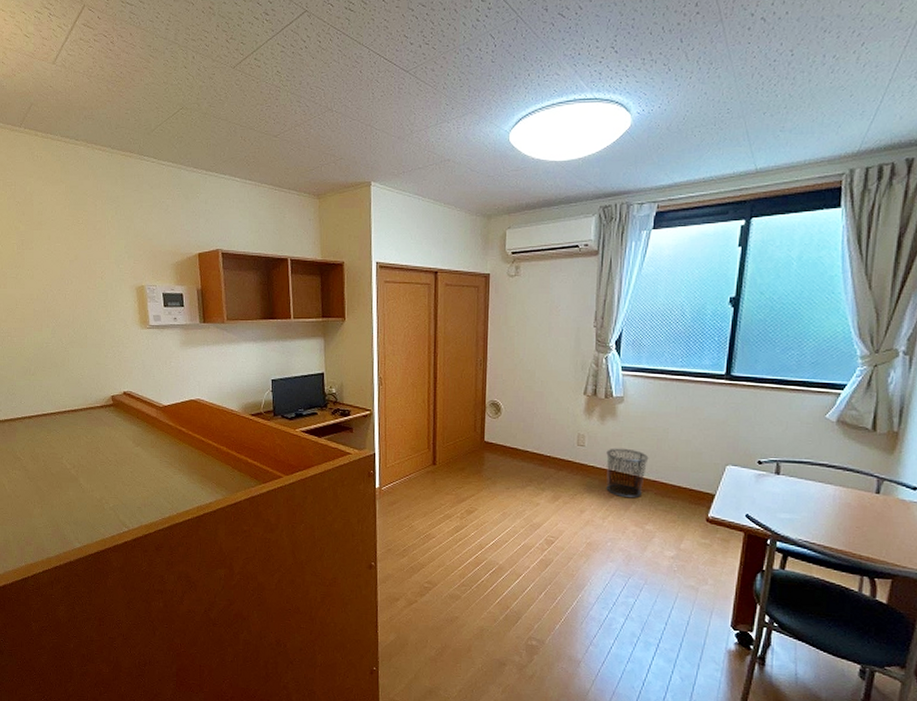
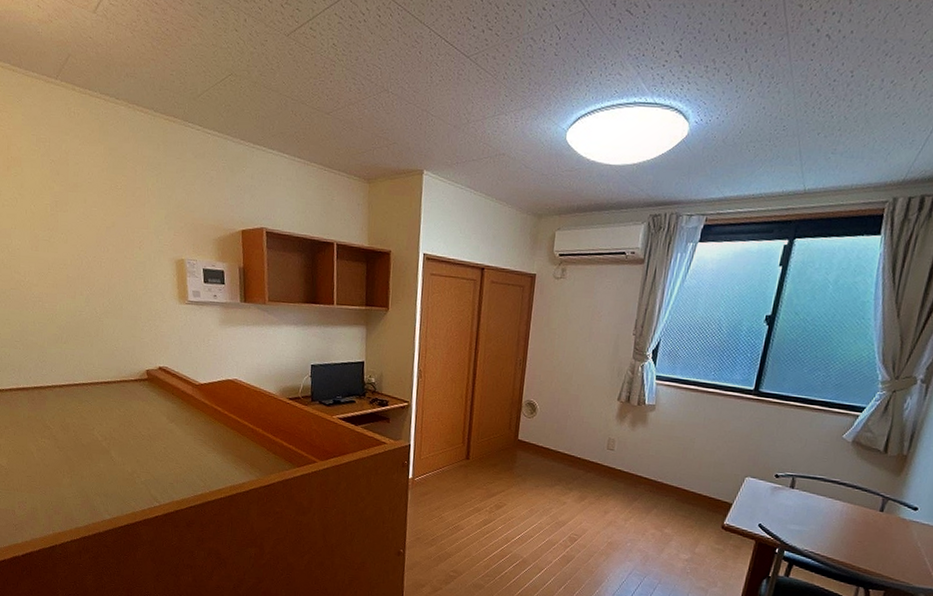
waste bin: present [606,448,649,499] -> none [631,454,674,503]

